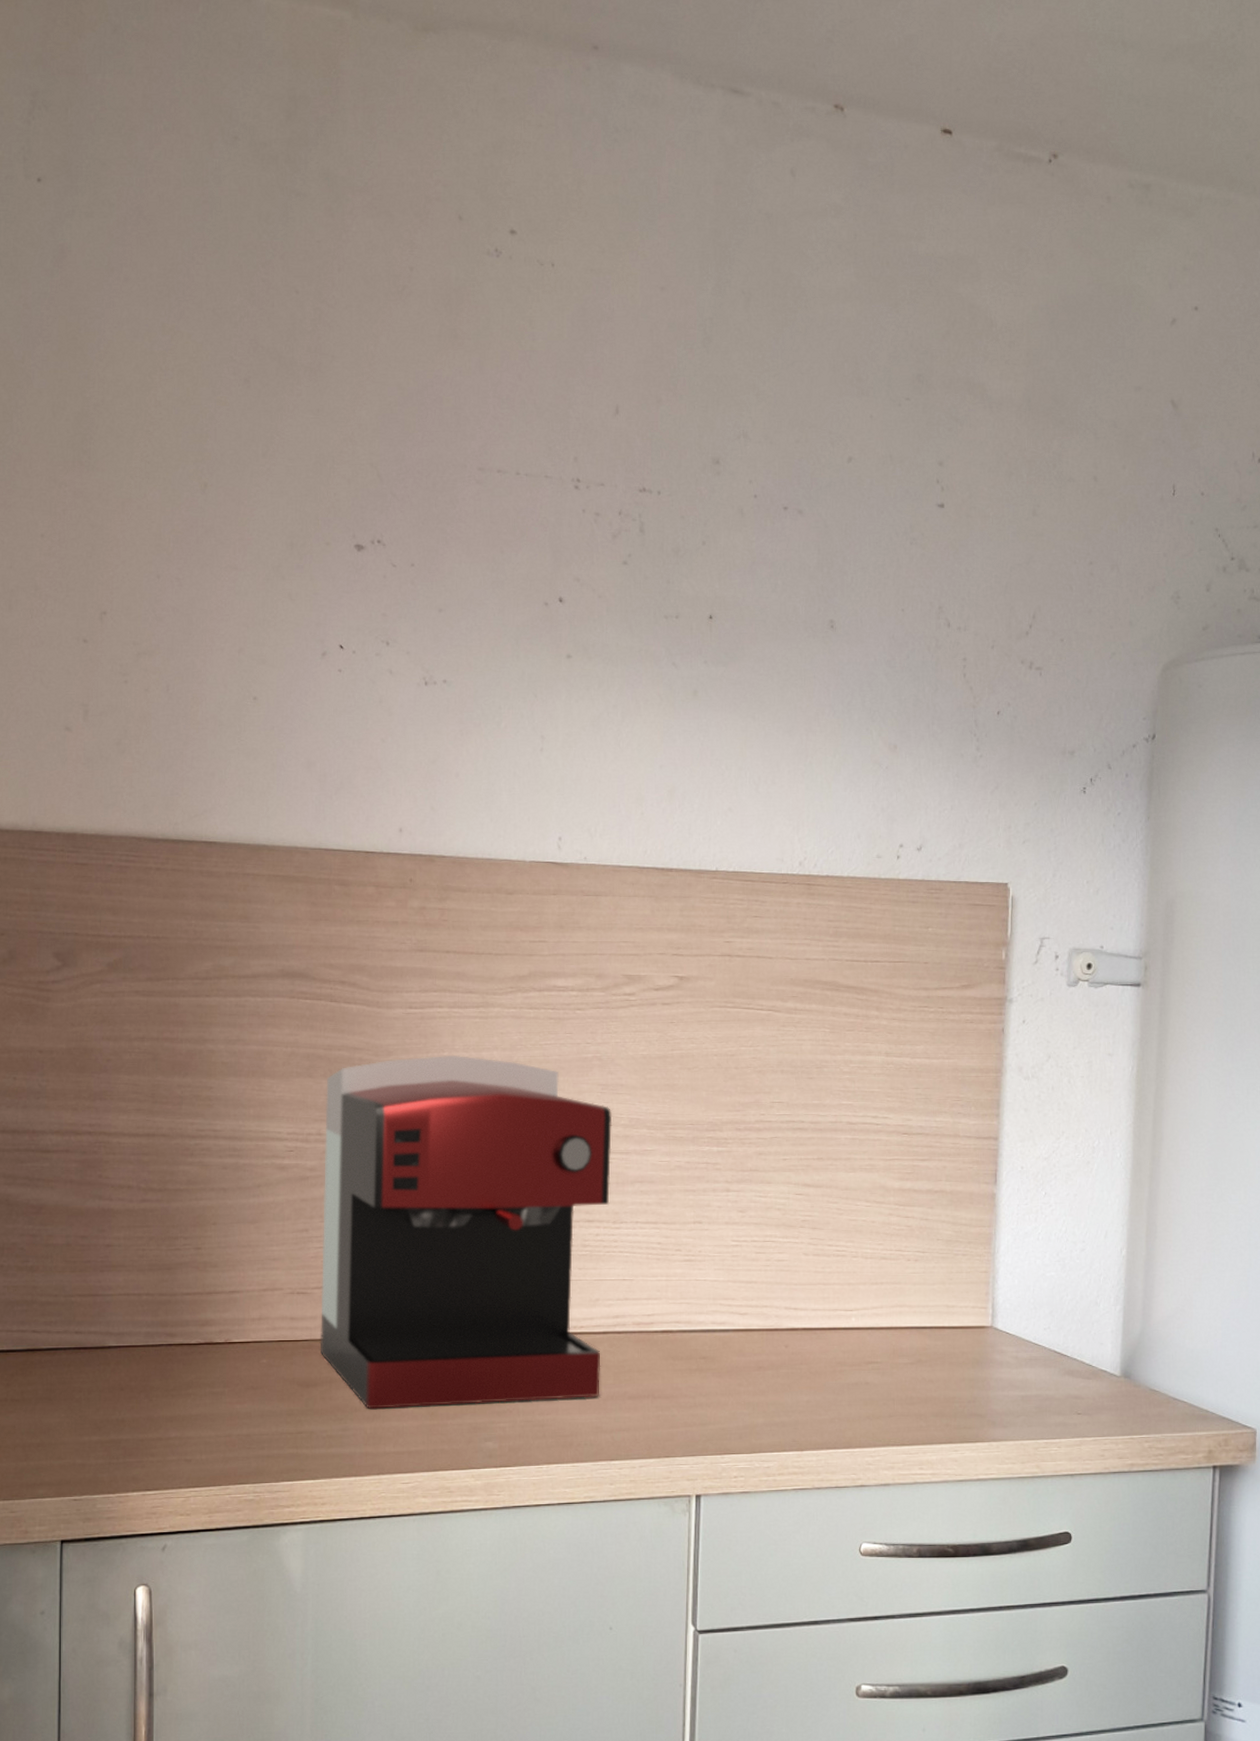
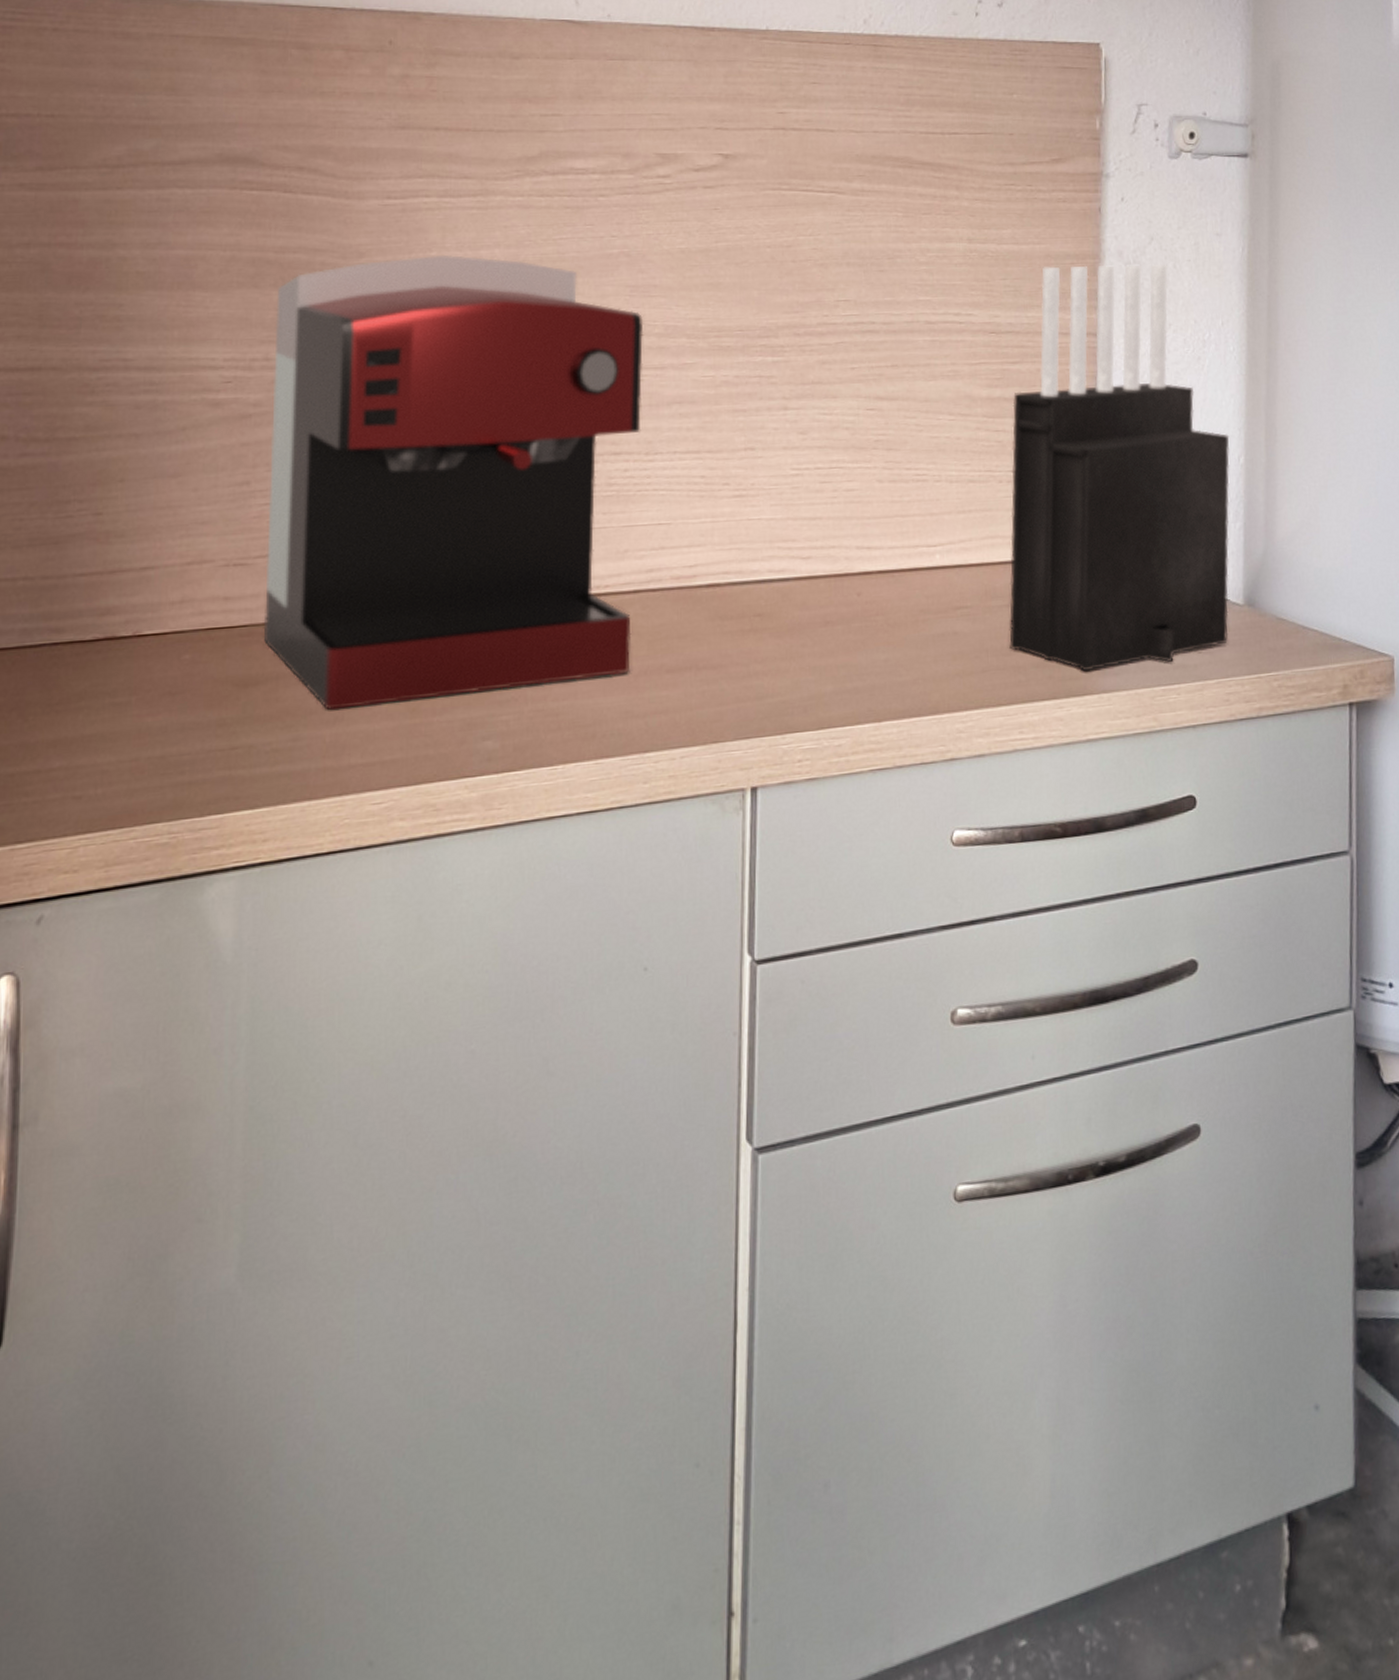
knife block: none [913,1078,1113,1423] -> present [1009,264,1230,672]

